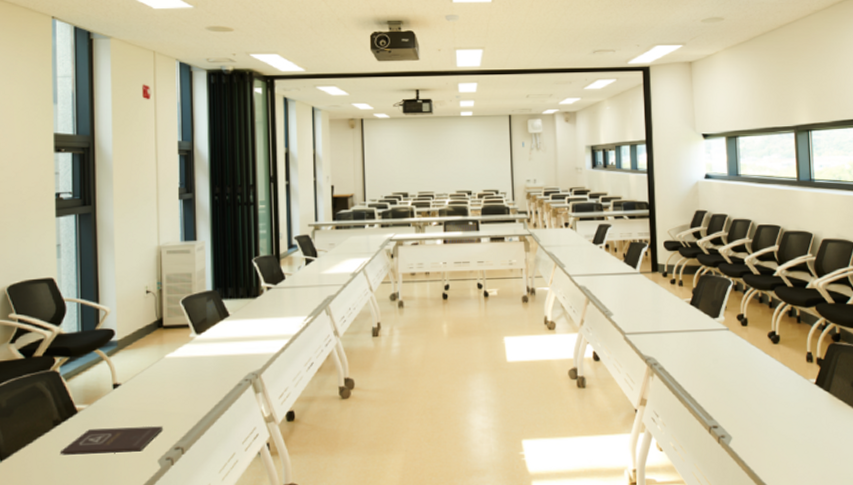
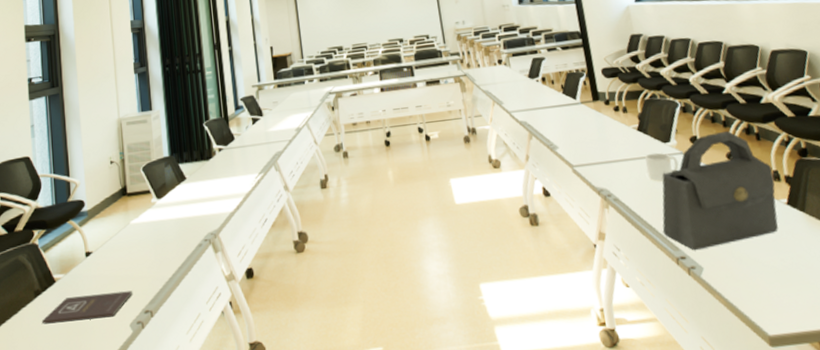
mug: none [693,327,723,355] -> present [645,152,679,182]
handbag: none [700,311,808,420] -> present [662,130,778,250]

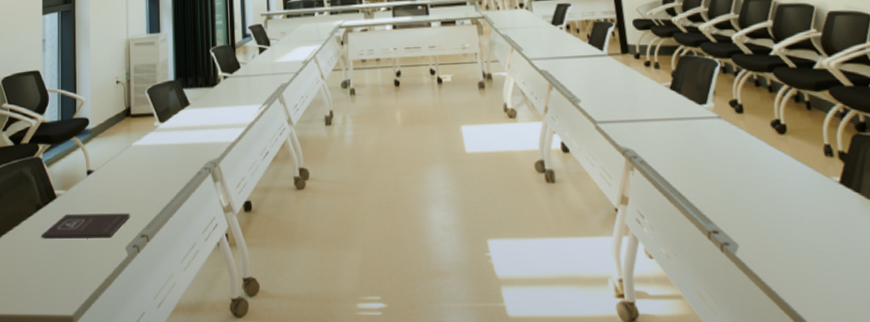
mug: present [645,152,679,182] -> none [677,114,715,146]
handbag: present [662,130,778,250] -> none [693,96,828,224]

